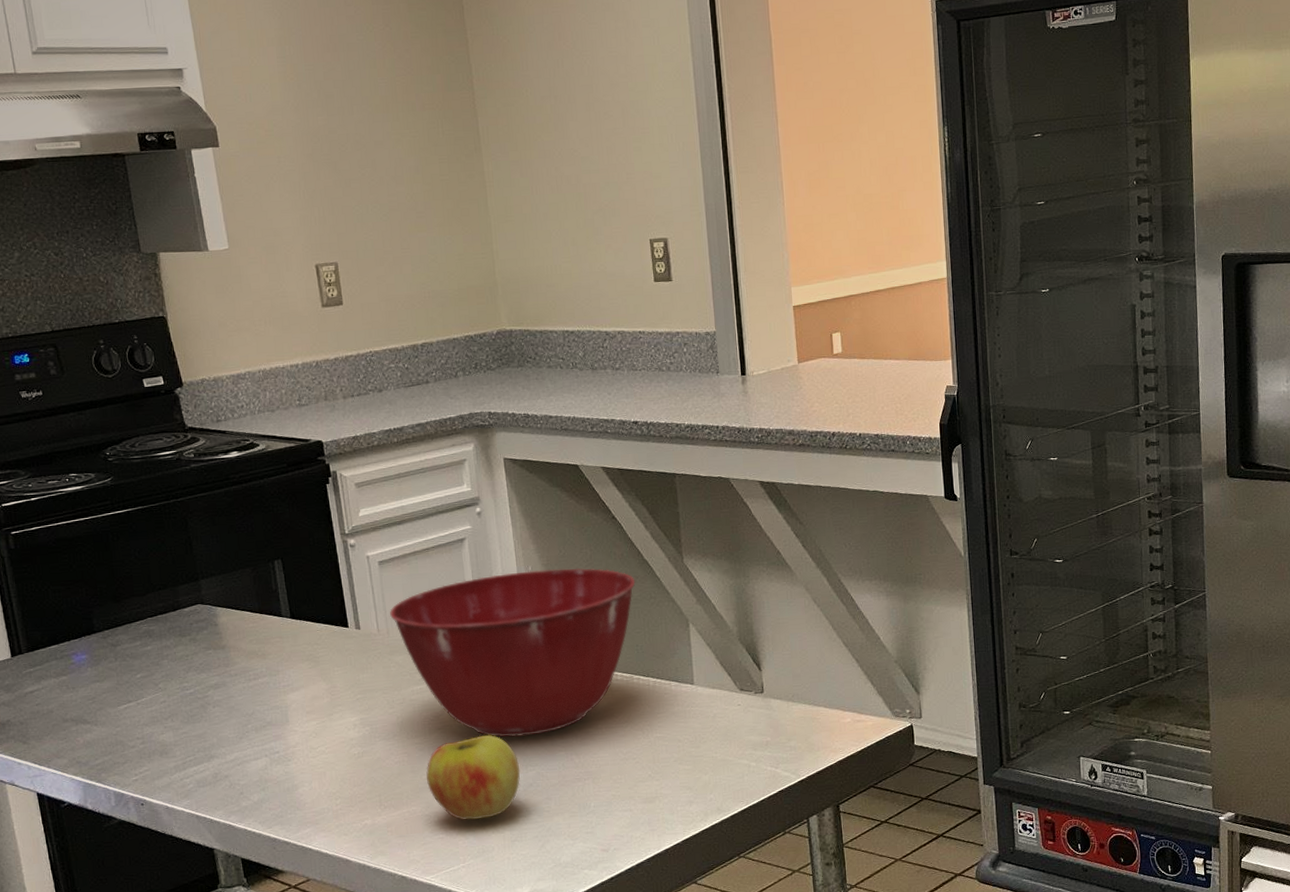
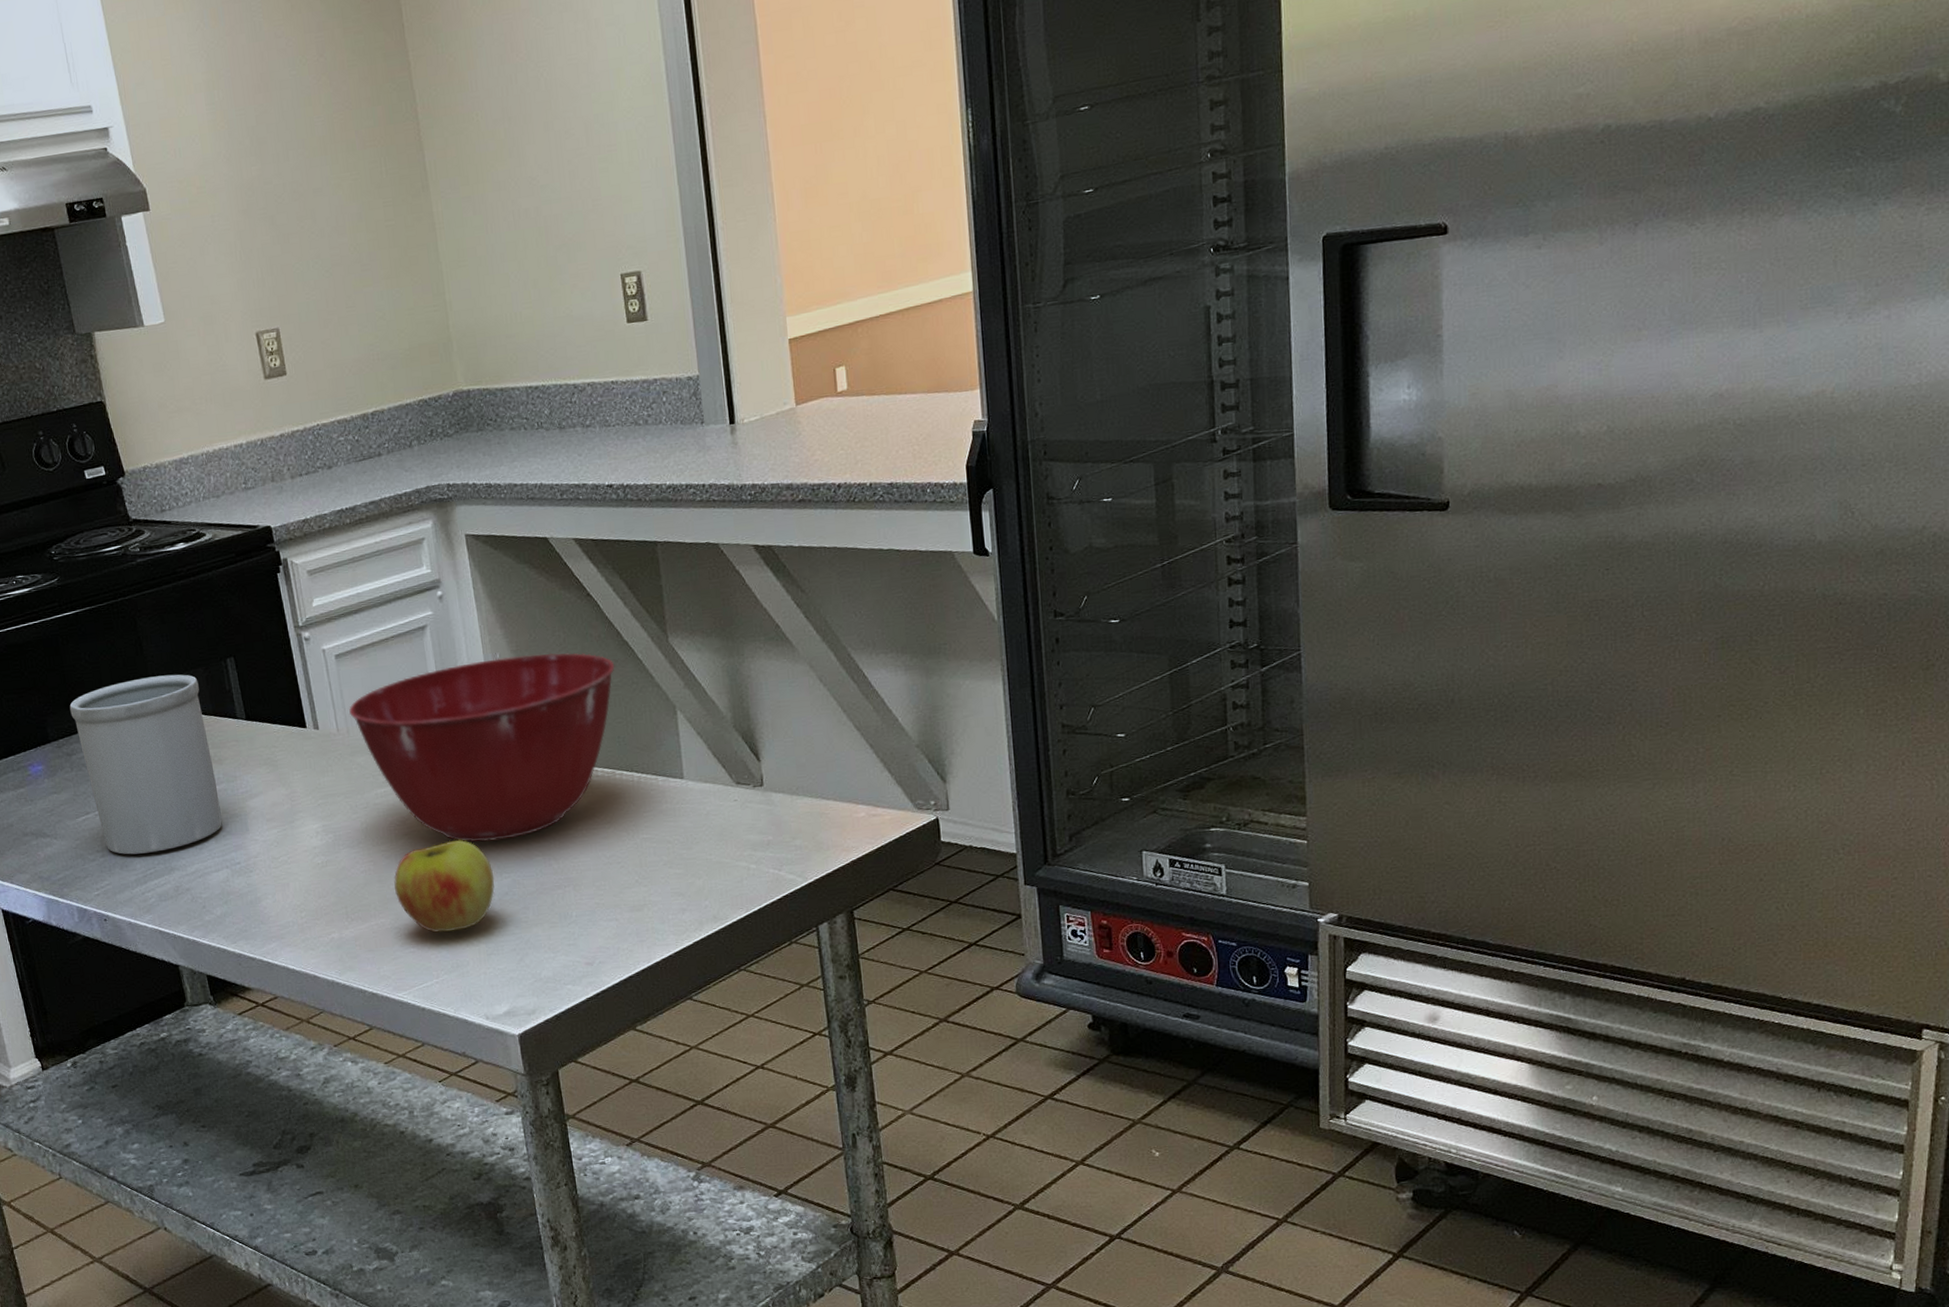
utensil holder: none [116,573,263,742] -> present [69,674,222,855]

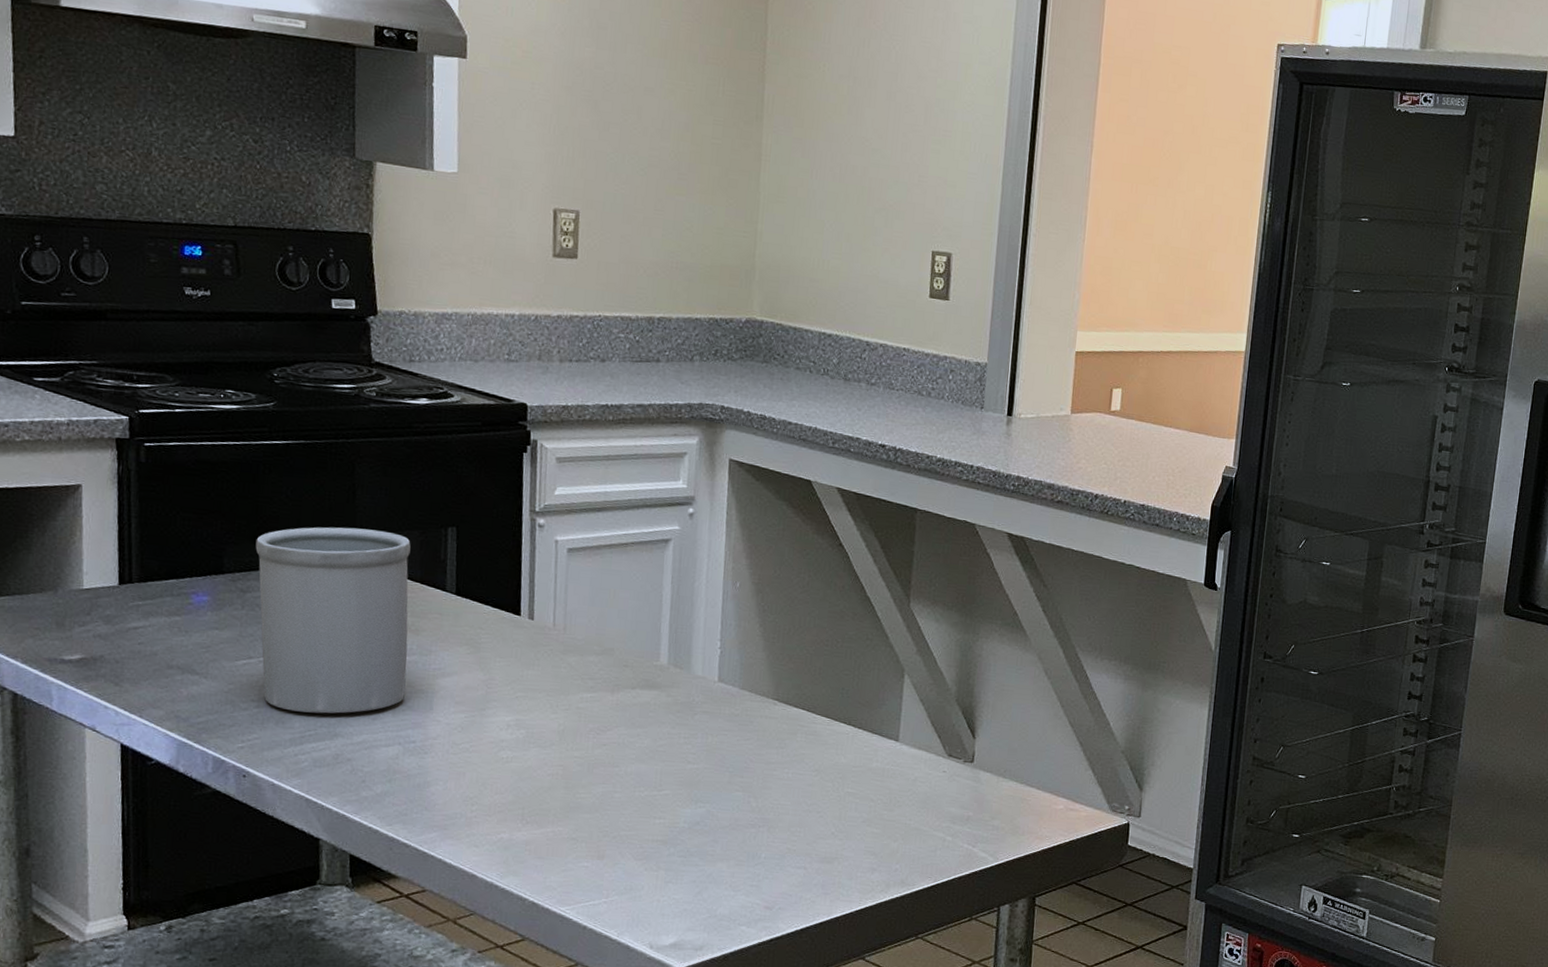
mixing bowl: present [349,652,615,842] -> none [570,585,853,769]
apple: present [394,839,495,933] -> none [580,759,689,853]

